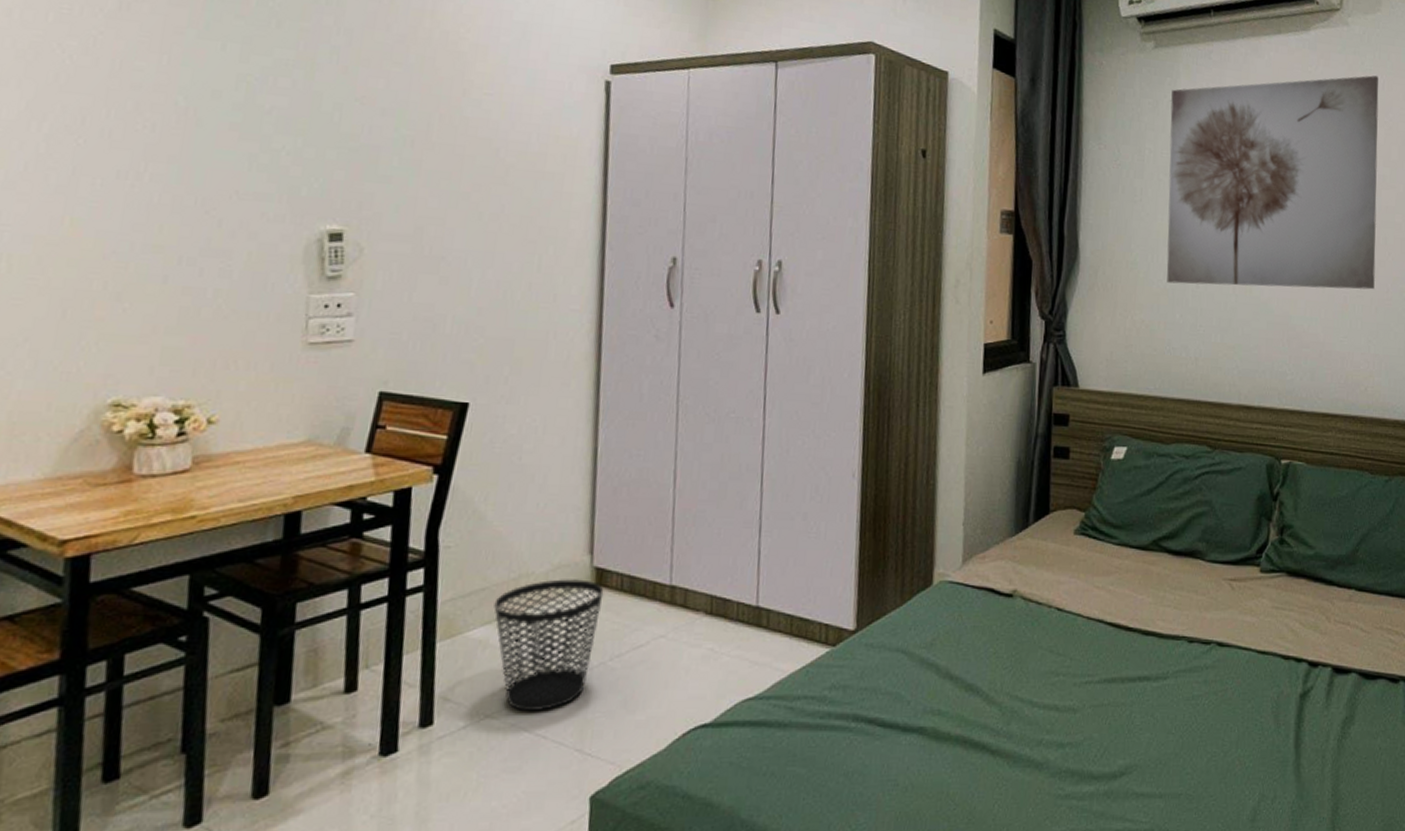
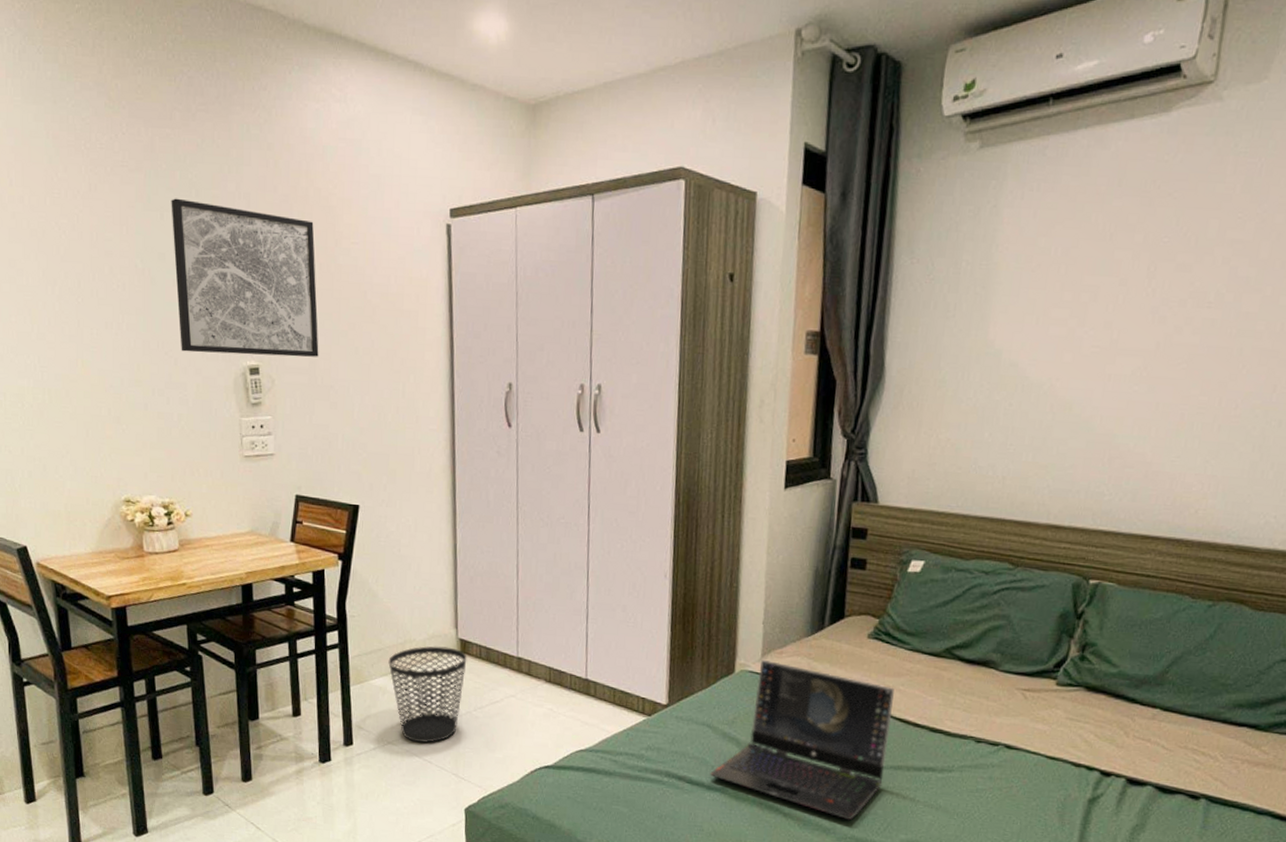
wall art: none [230,27,436,223] -> present [171,198,319,357]
laptop computer: none [906,567,1104,750] -> present [710,660,894,821]
wall art: present [1166,75,1379,290] -> none [977,159,1255,406]

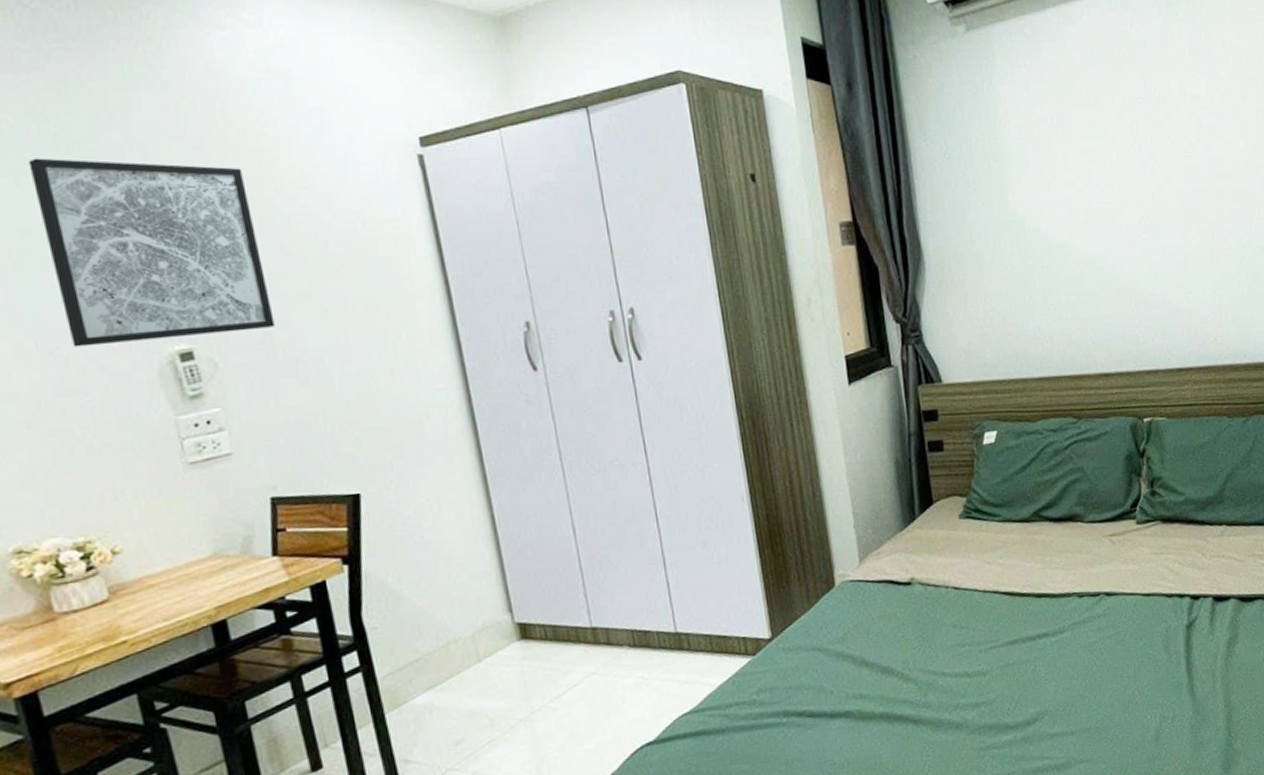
wastebasket: present [388,646,467,743] -> none [430,636,533,760]
laptop computer: present [710,660,894,821] -> none [830,562,1003,710]

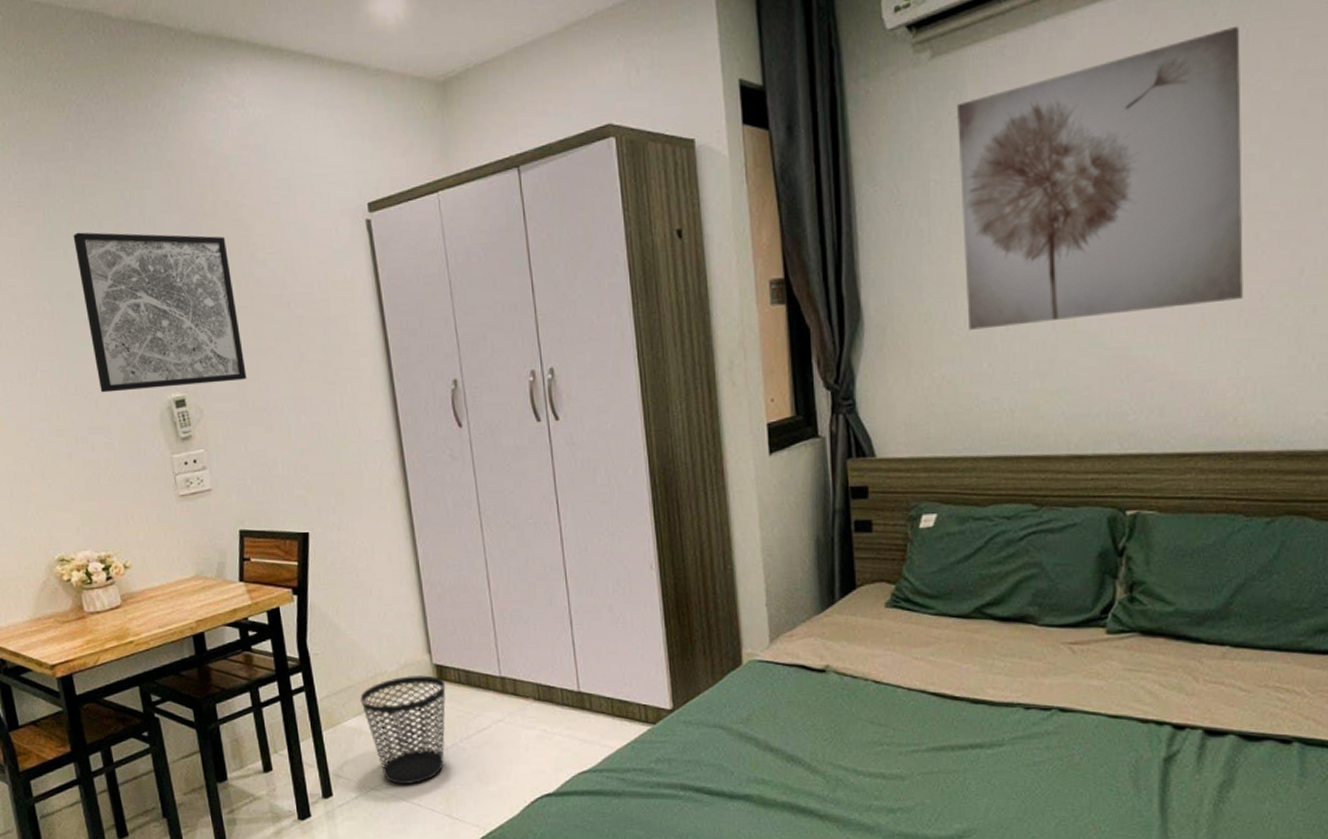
wastebasket: none [430,636,533,760] -> present [360,675,446,784]
wall art: none [990,25,1213,268] -> present [957,27,1243,330]

